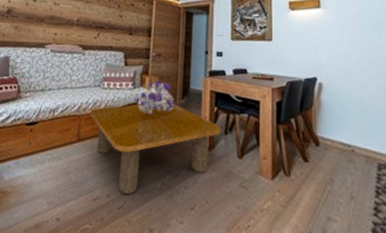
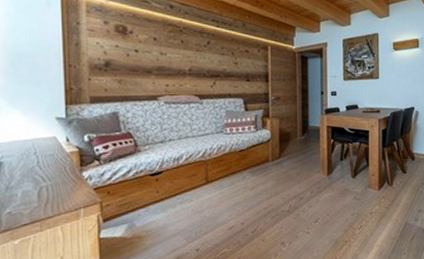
coffee table: present [89,104,221,194] -> none [215,141,337,219]
bouquet: present [136,80,176,115] -> none [259,122,297,153]

